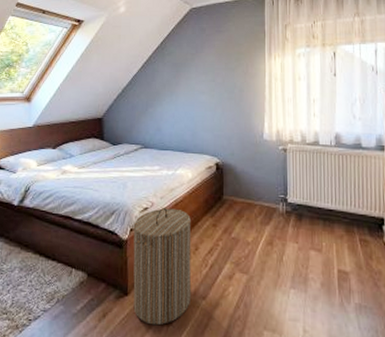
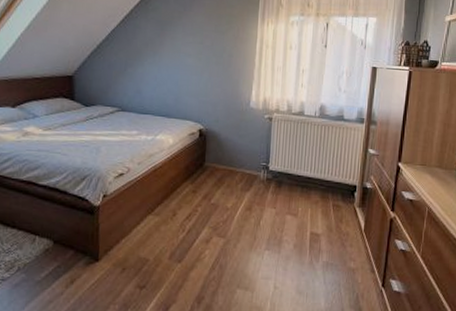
laundry hamper: present [133,207,191,326] -> none [104,173,170,289]

